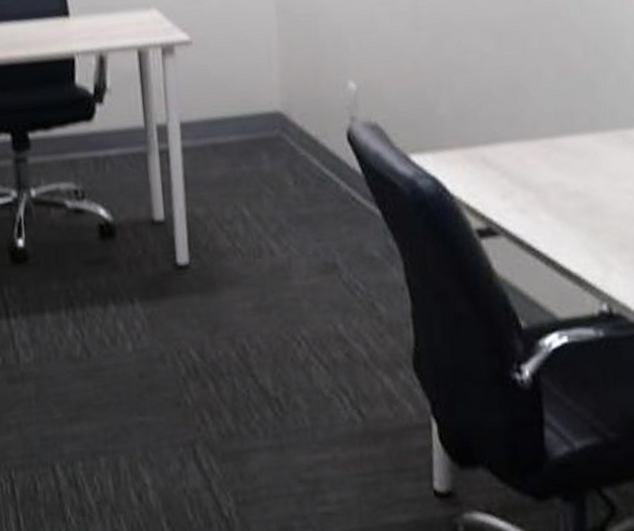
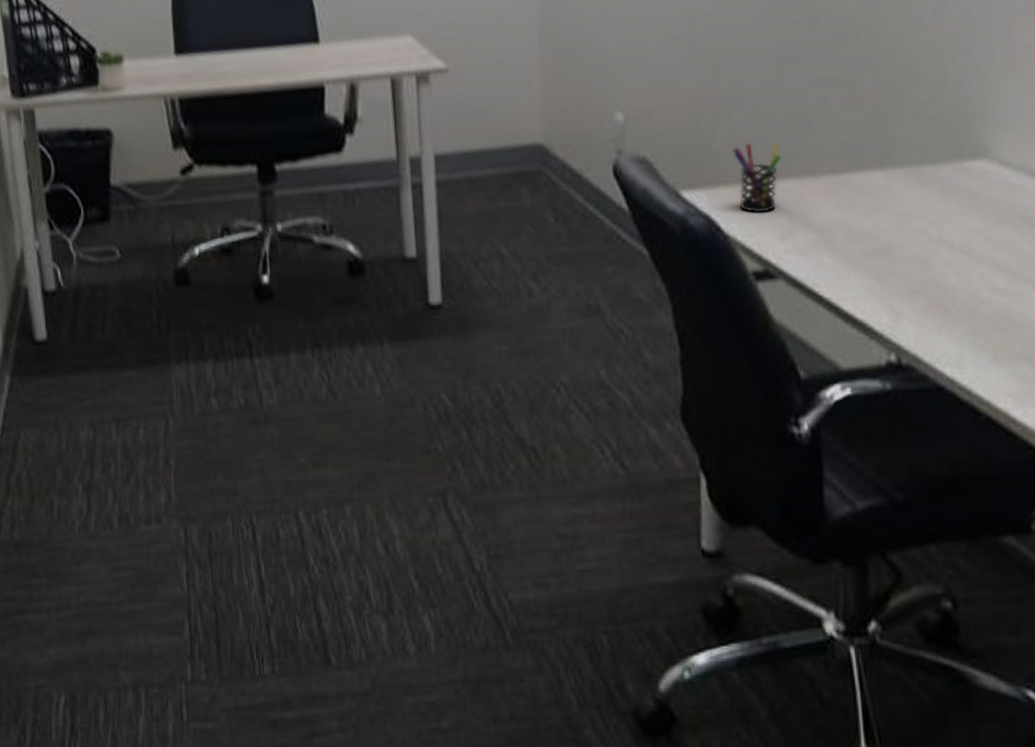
pen holder: none [456,109,501,175] -> present [732,143,781,213]

